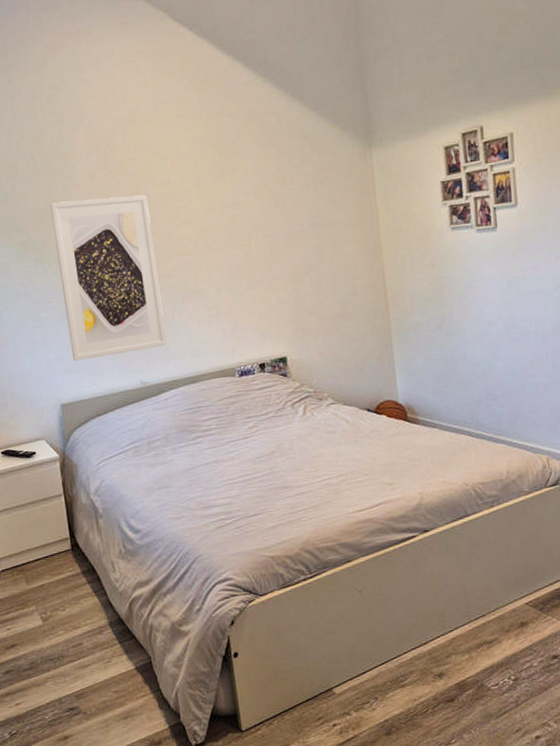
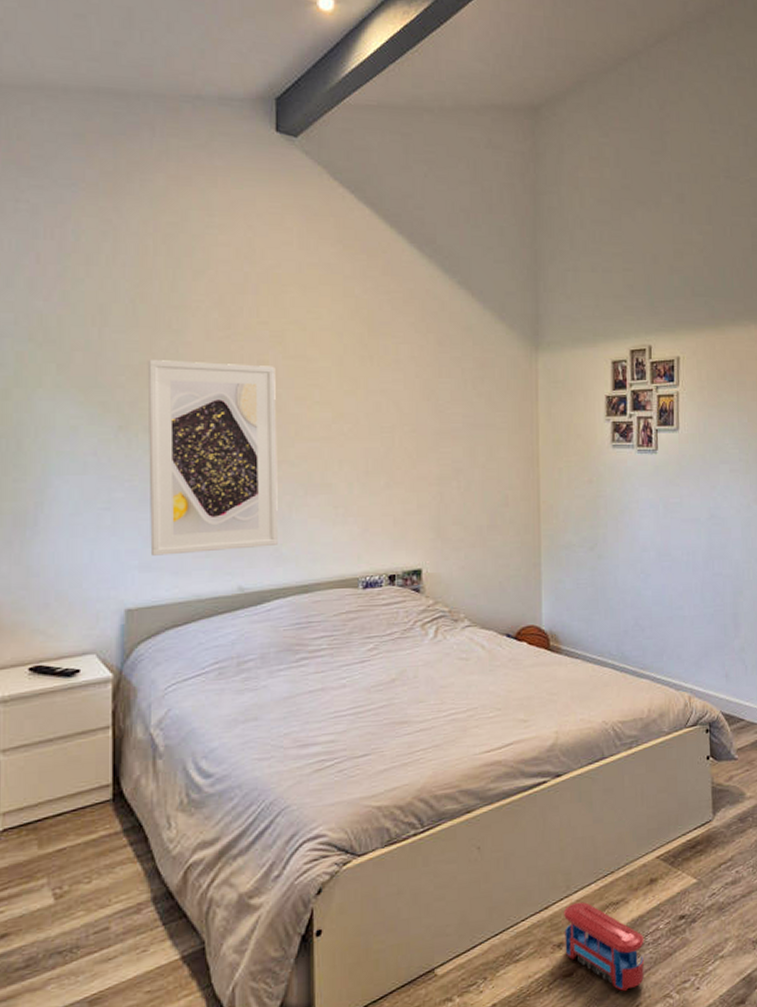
toy train: none [441,639,522,718] -> present [564,901,645,992]

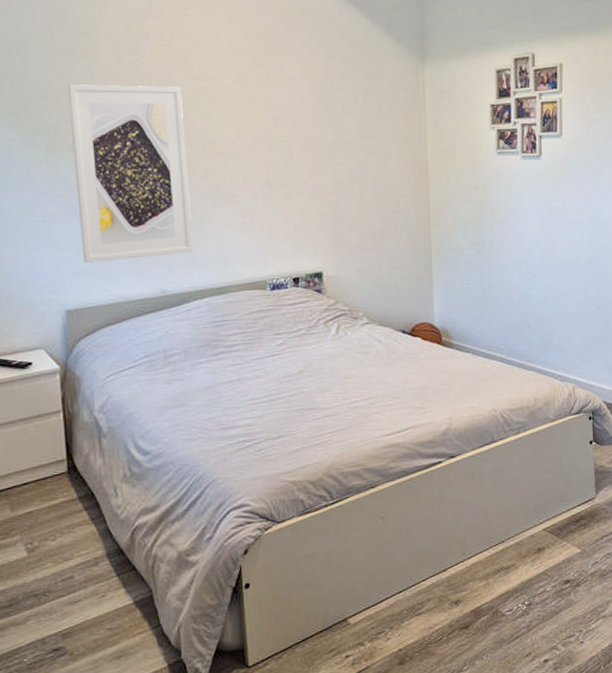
toy train: present [564,901,645,992] -> none [460,566,533,643]

